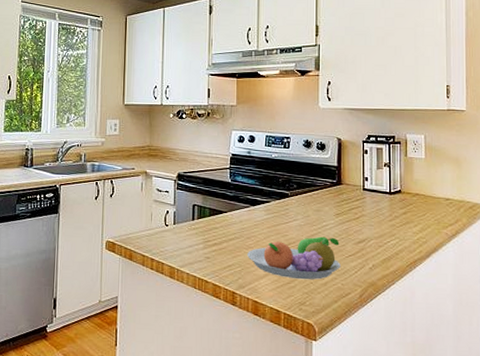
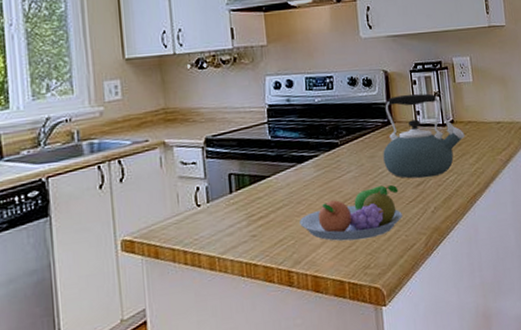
kettle: none [328,161,411,238] -> present [383,93,465,179]

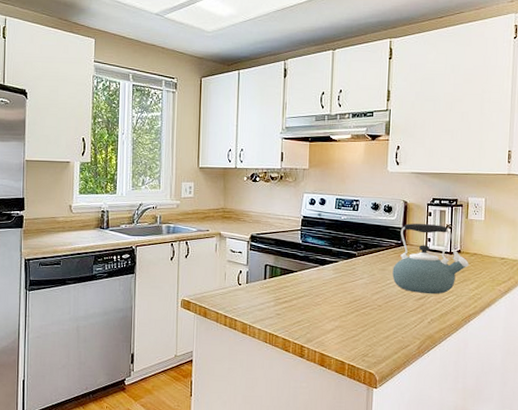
fruit bowl: present [300,185,403,242] -> none [316,293,402,334]

